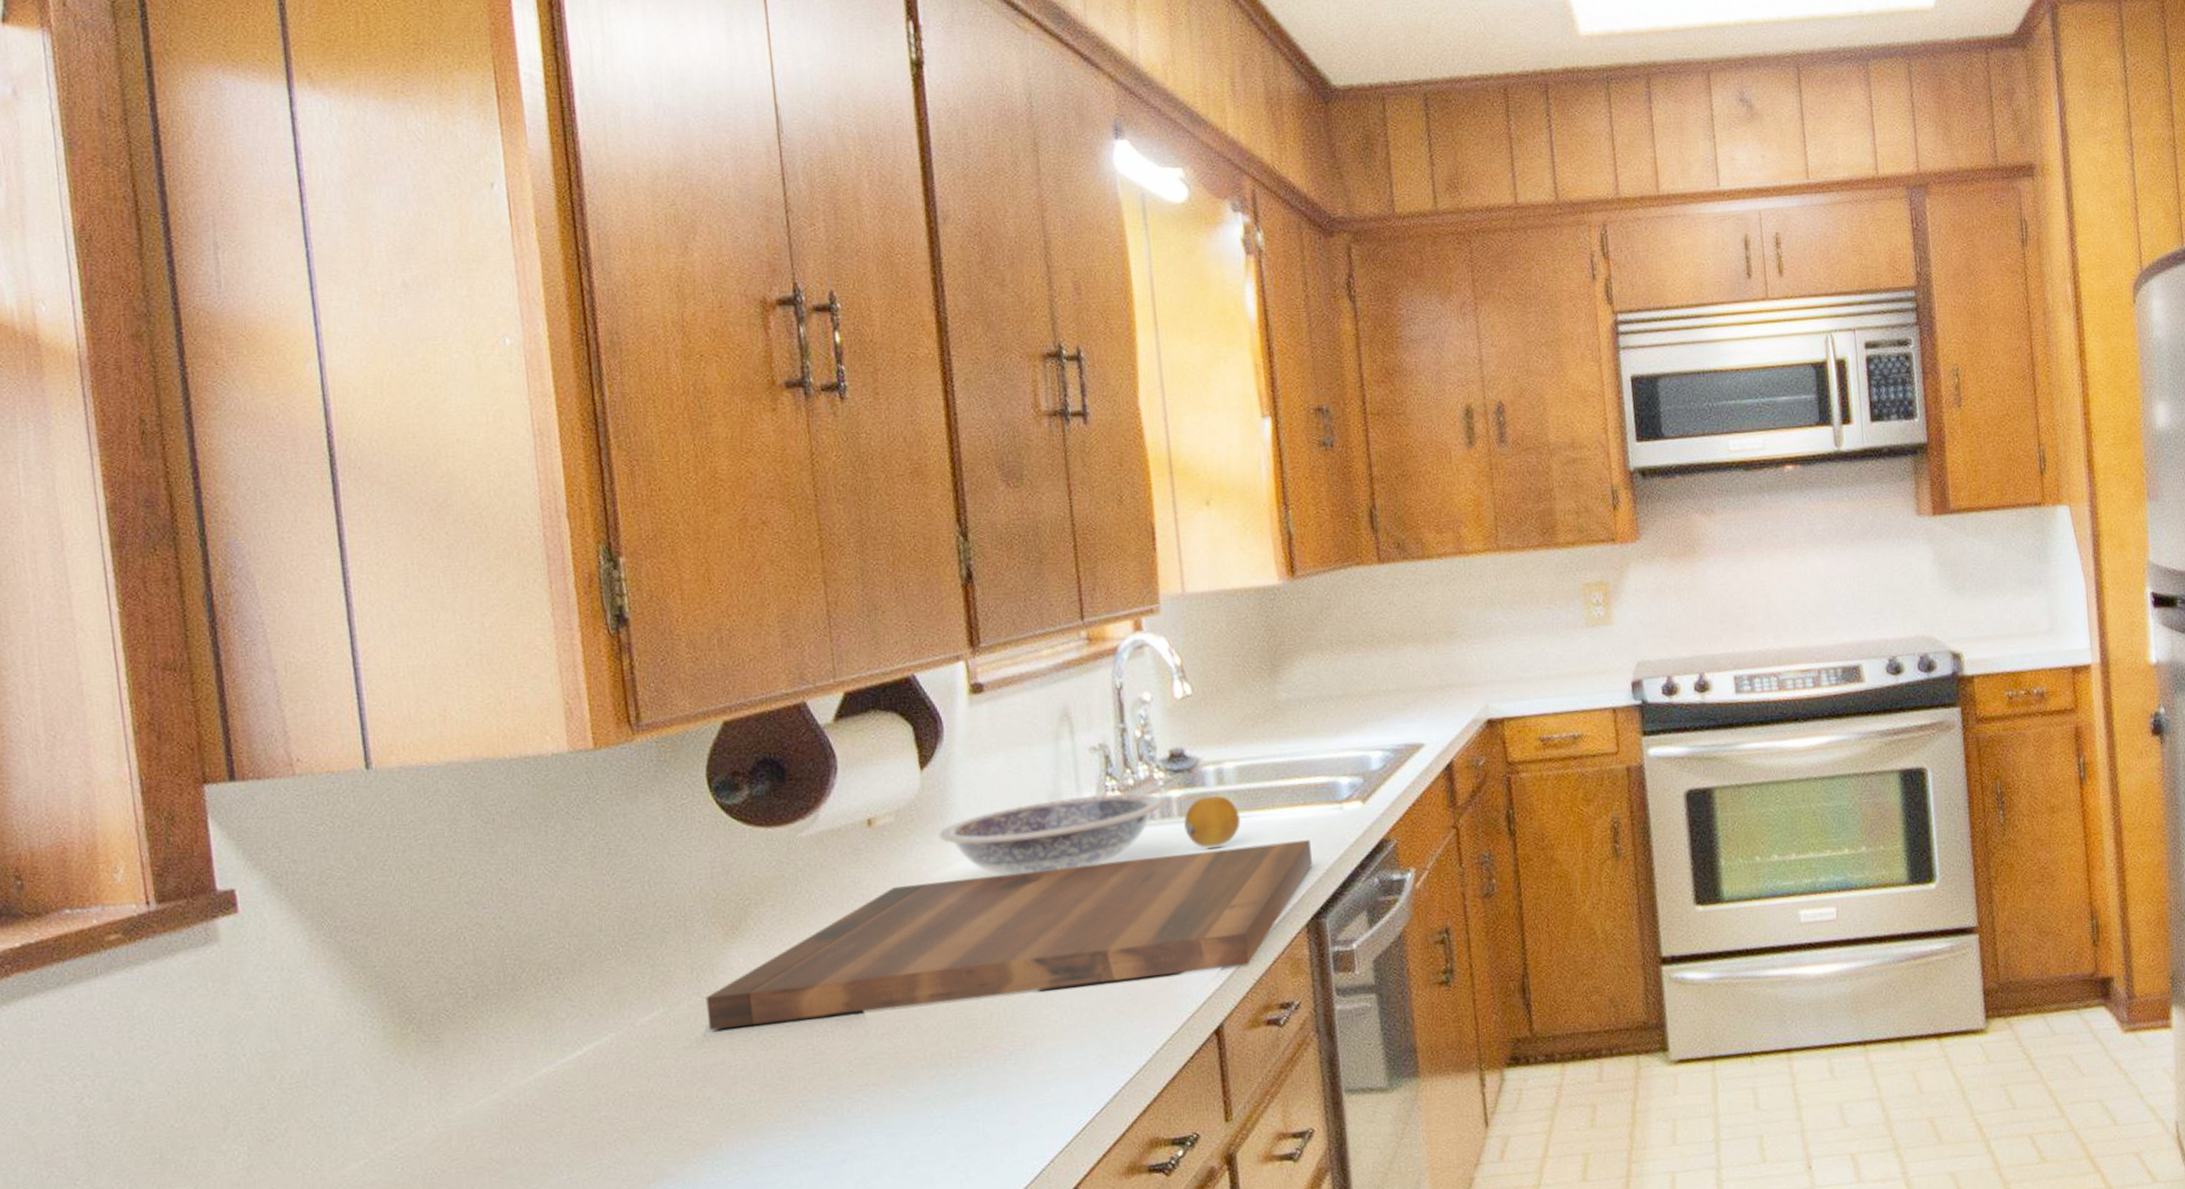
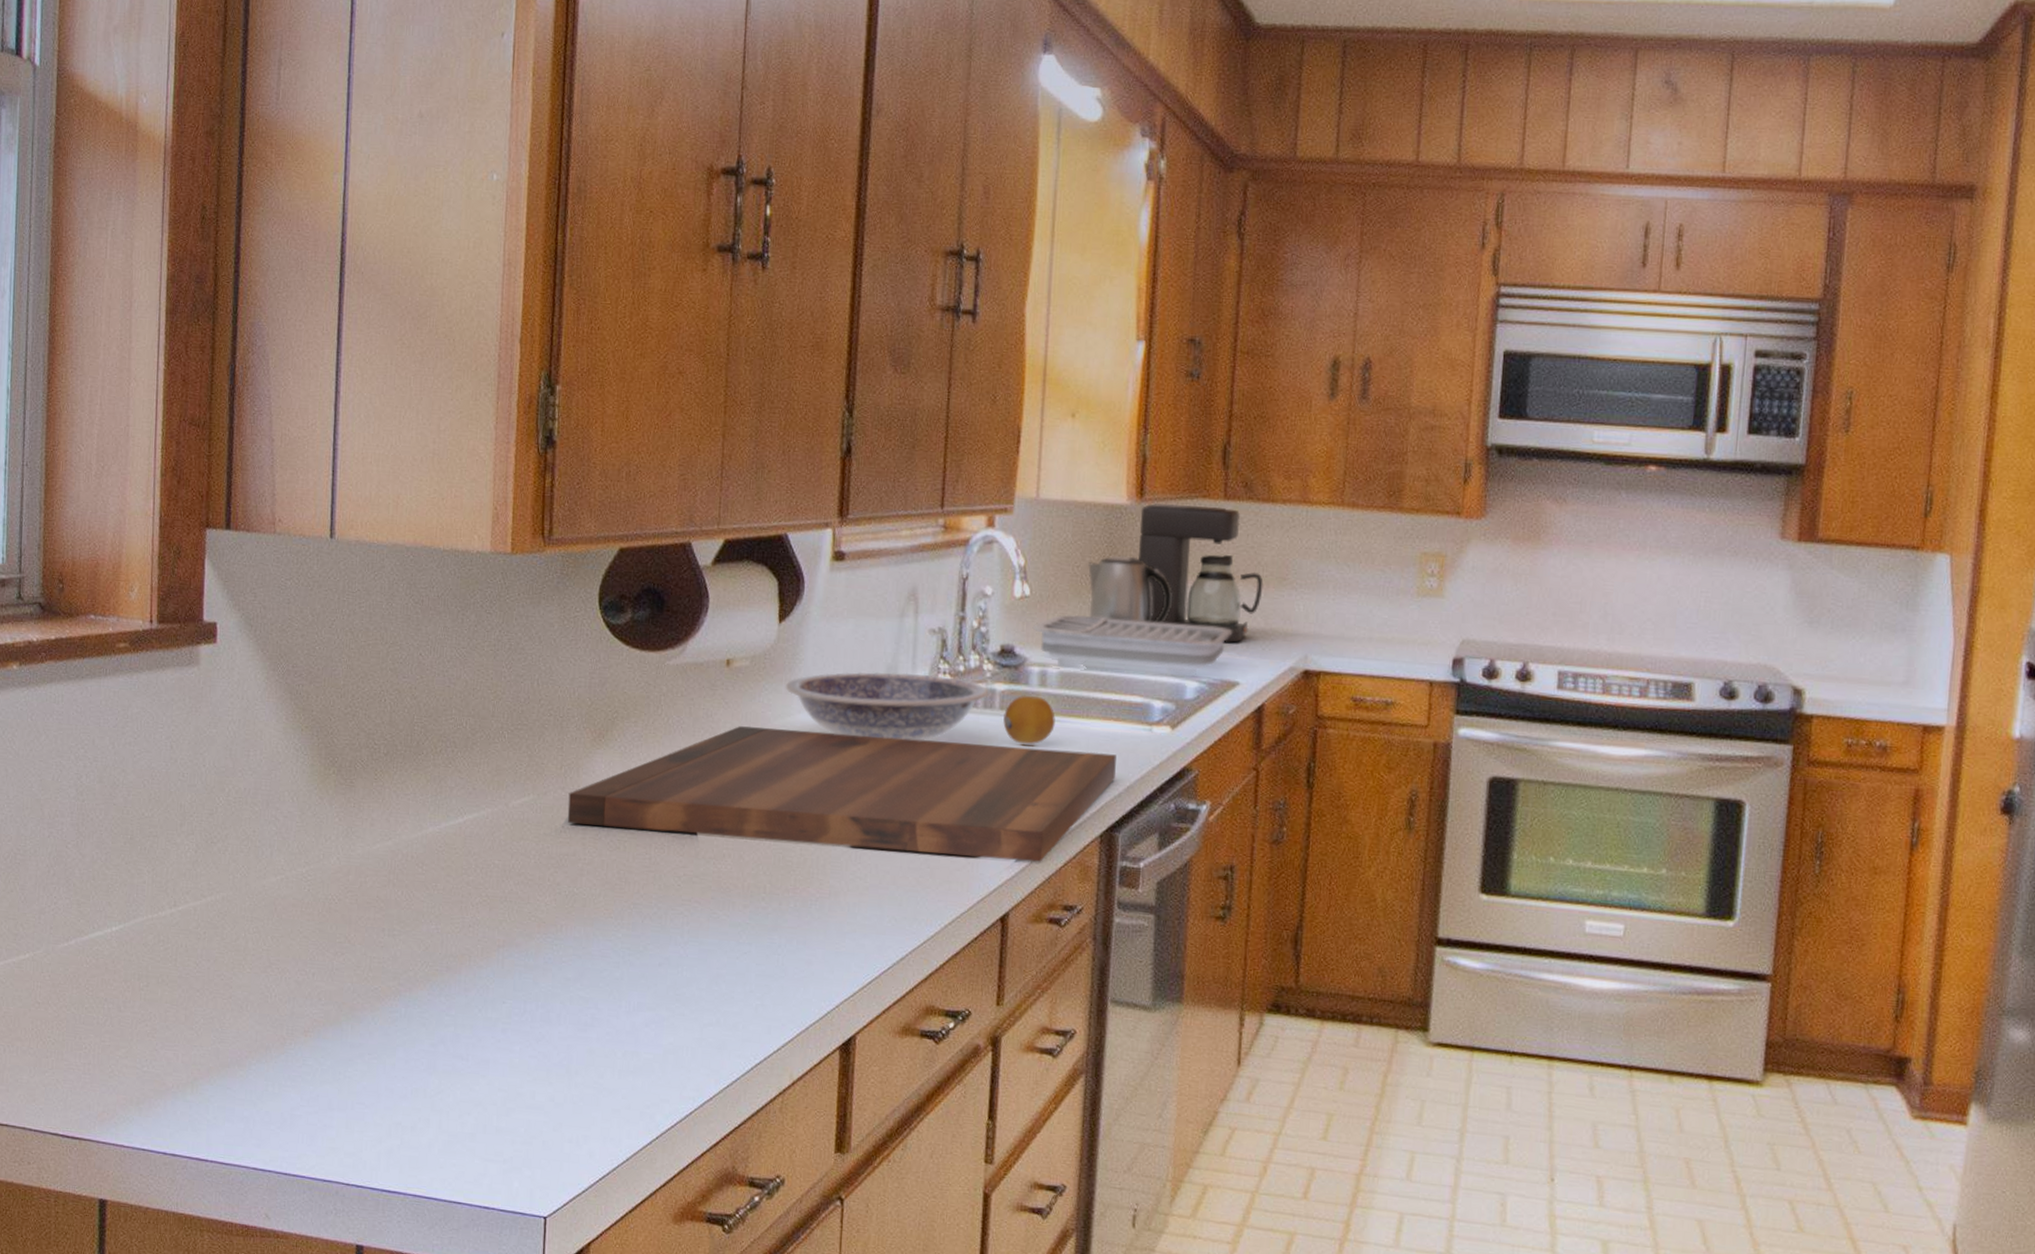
dish rack: none [1200,691,1409,761] -> present [1032,614,1233,677]
kettle: none [1248,635,1343,706] -> present [1088,555,1173,624]
coffee maker: none [1294,571,1433,707] -> present [1139,503,1264,644]

